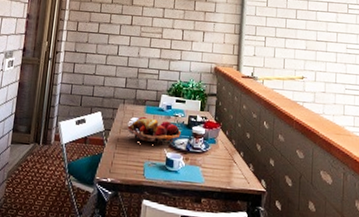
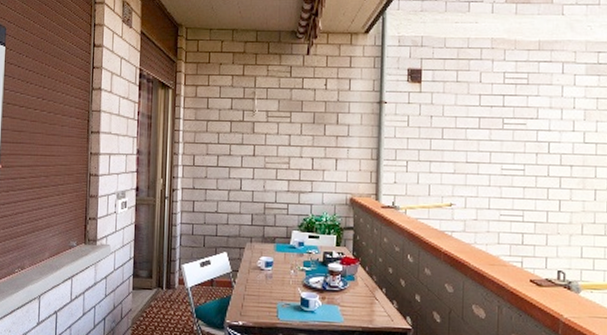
fruit basket: present [127,116,181,145] -> none [256,254,316,285]

